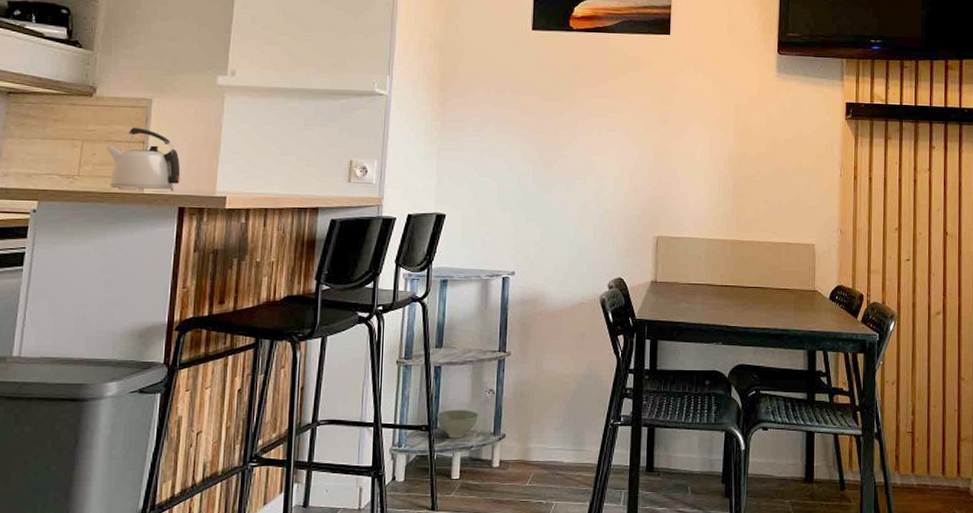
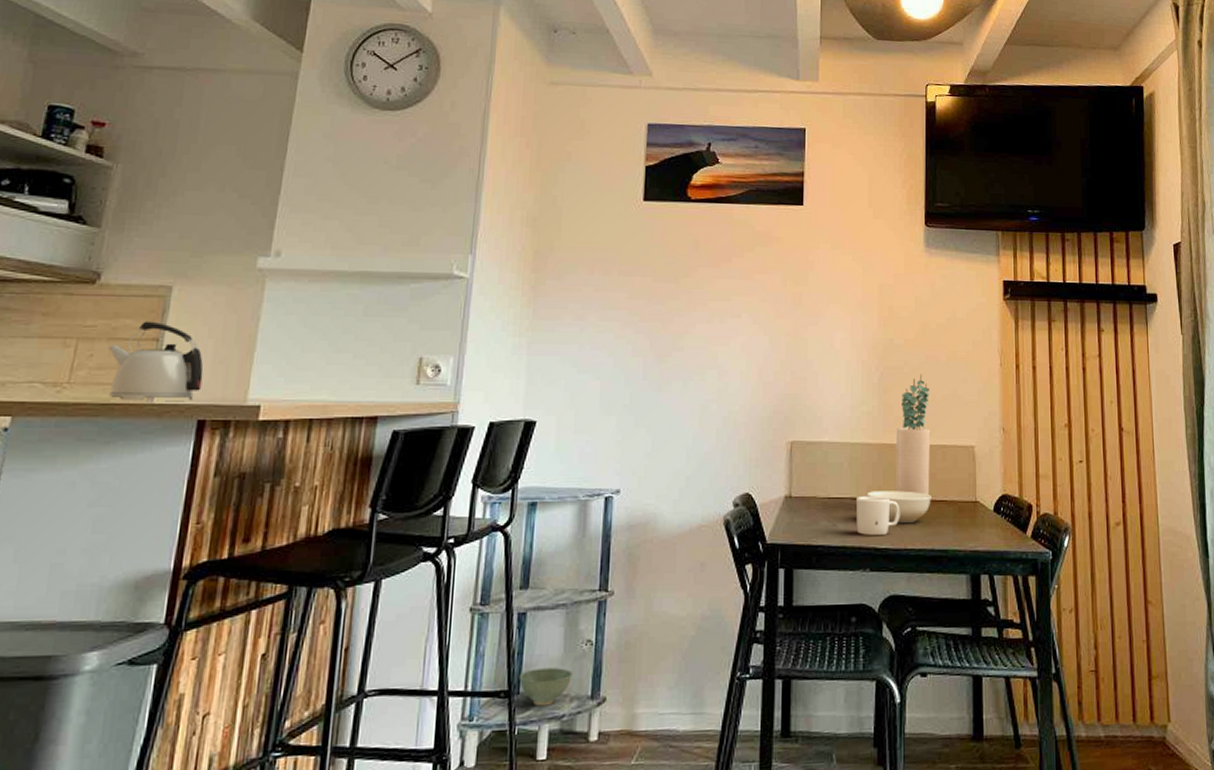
mug: none [711,283,749,316] -> present [856,495,900,536]
bowl: none [720,279,776,306] -> present [866,491,931,523]
vase: none [745,182,777,285] -> present [895,373,930,496]

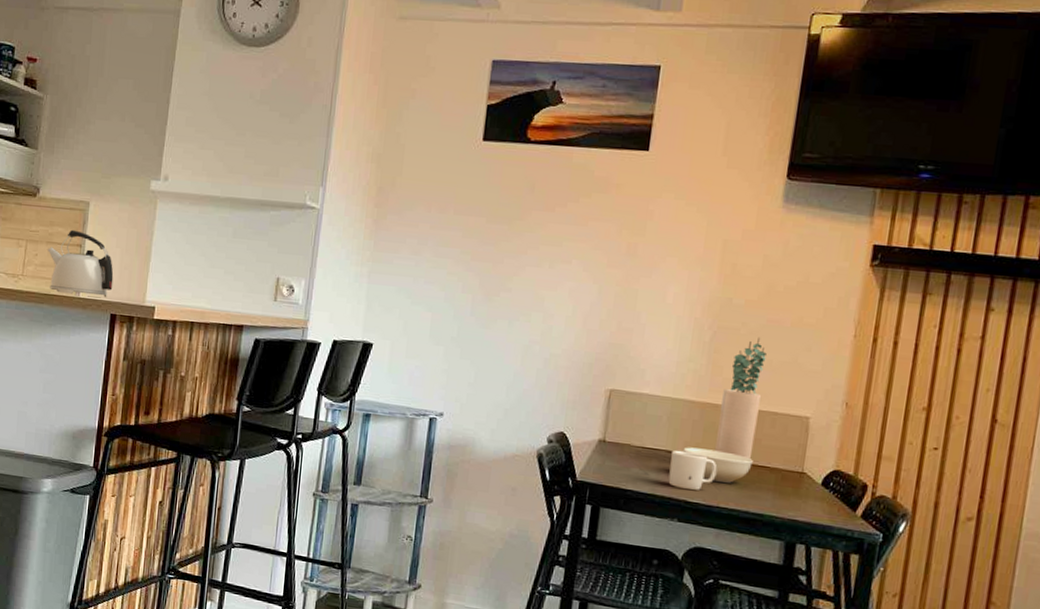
bowl: present [519,668,573,707] -> none [350,550,395,582]

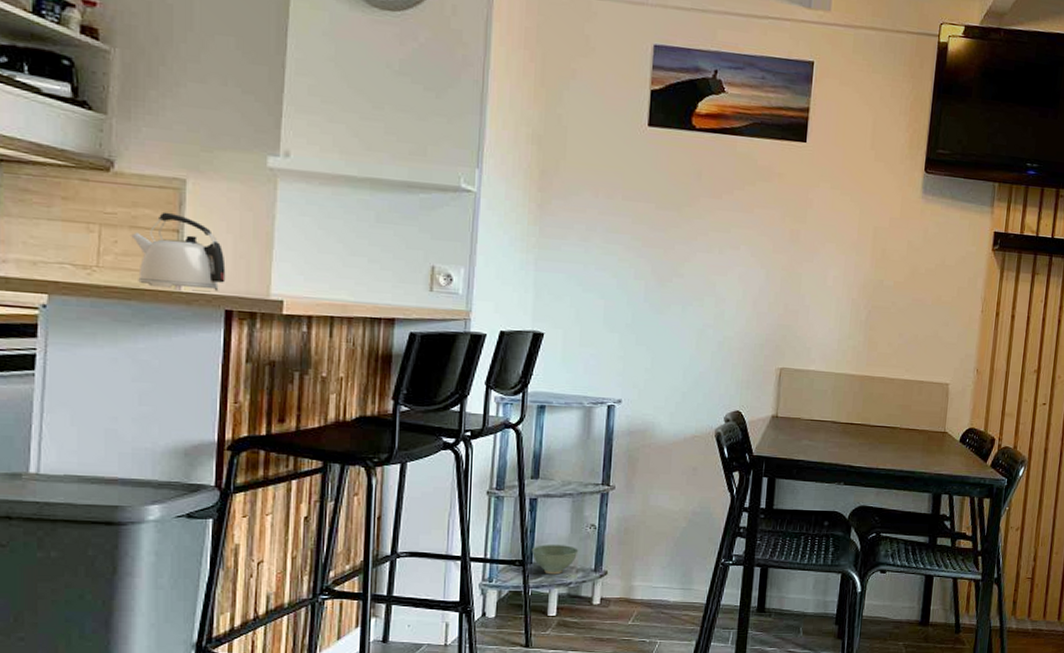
bowl: none [350,550,395,582] -> present [531,545,579,575]
mug: present [668,450,717,491] -> none [835,420,876,456]
bowl: present [682,447,753,483] -> none [846,417,905,446]
vase: present [714,337,766,460] -> none [872,314,913,425]

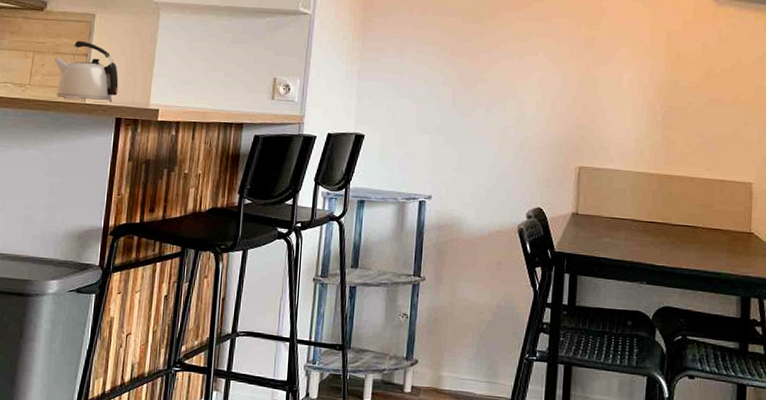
bowl: present [531,545,579,575] -> none [350,331,392,361]

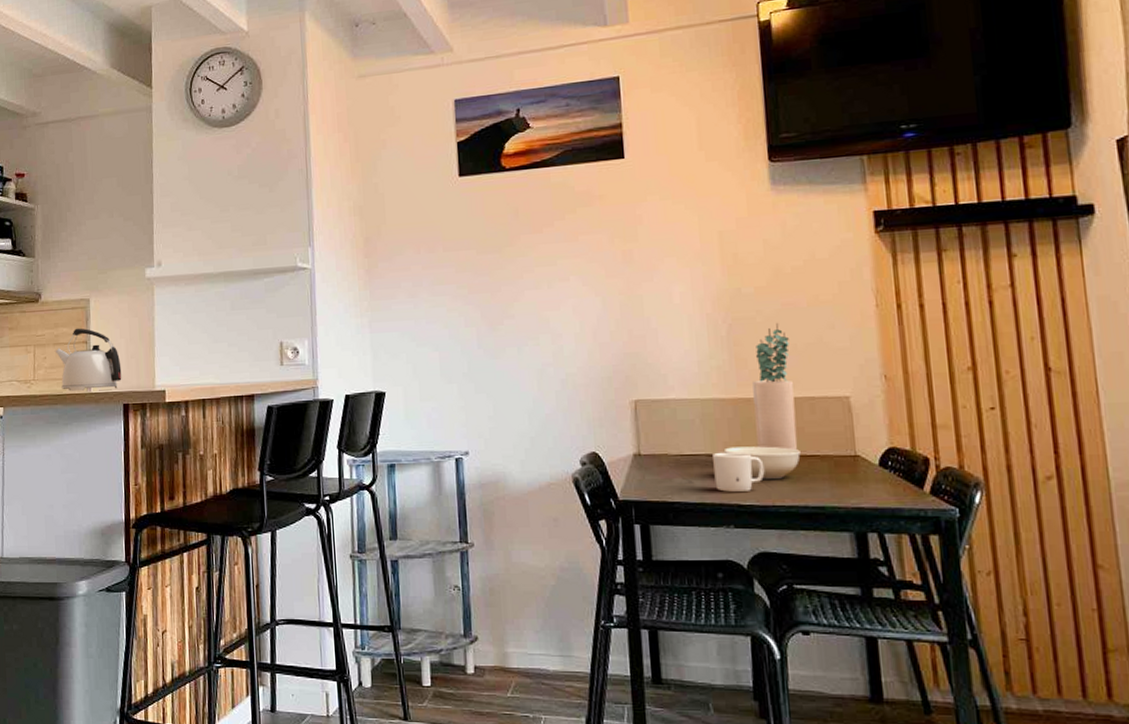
mug: none [636,218,677,255] -> present [713,452,765,493]
bowl: none [646,215,707,246] -> present [723,446,801,479]
vase: none [673,114,711,224] -> present [752,322,798,451]

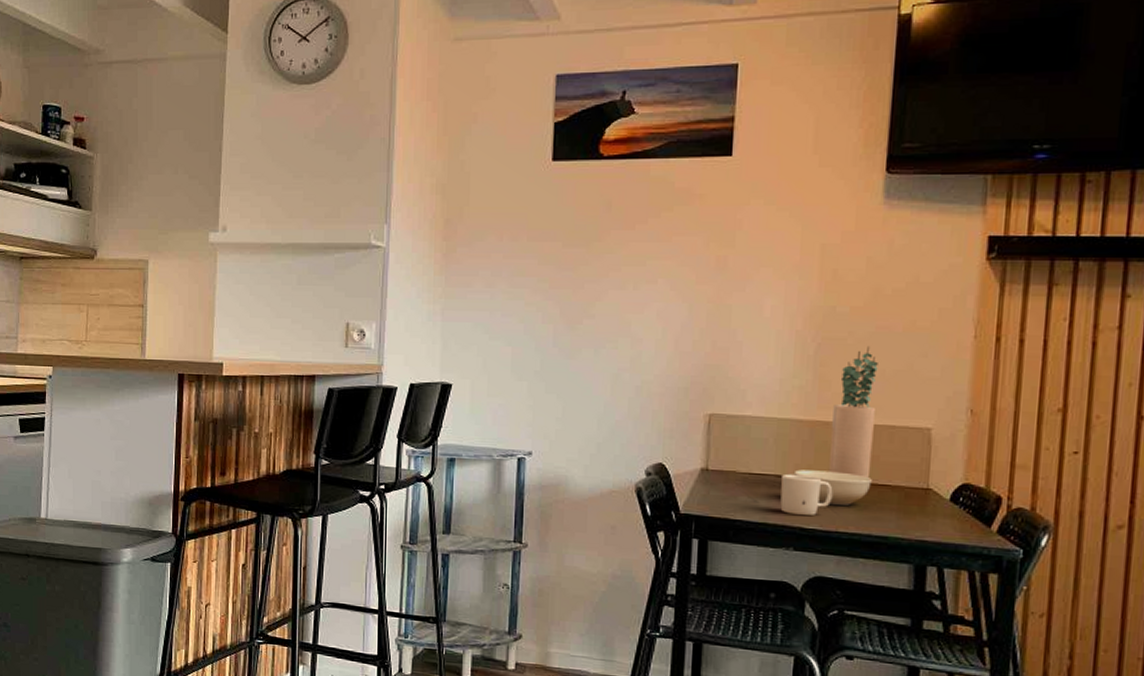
kettle: present [54,328,122,391] -> none [108,290,178,357]

